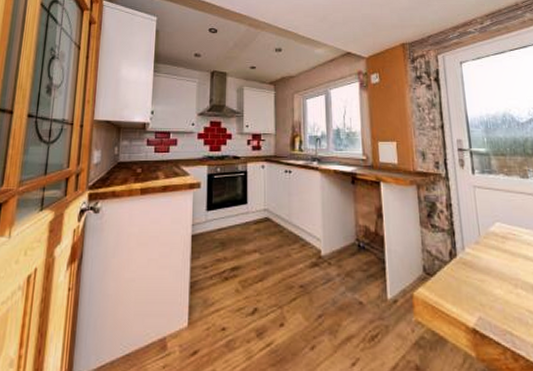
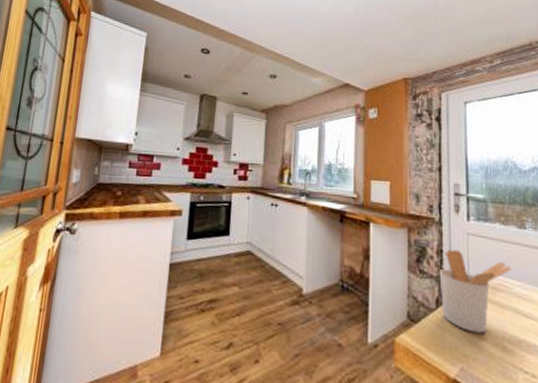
utensil holder: none [449,203,519,282] -> present [439,250,512,334]

